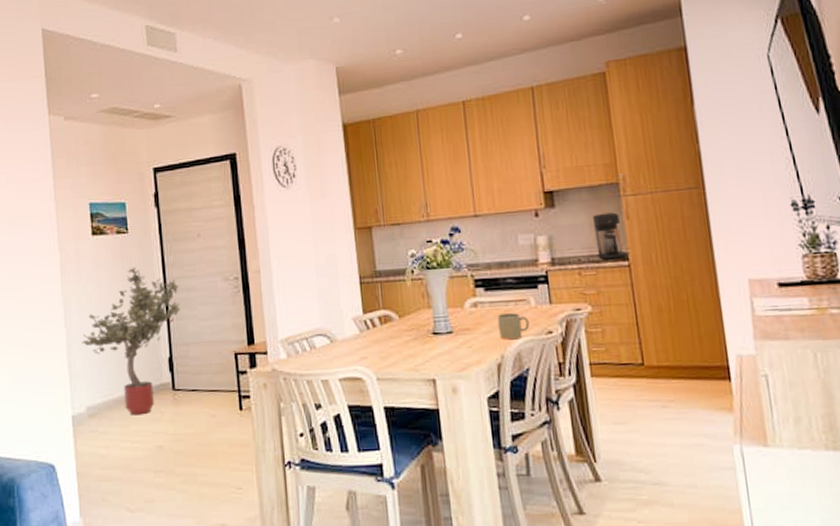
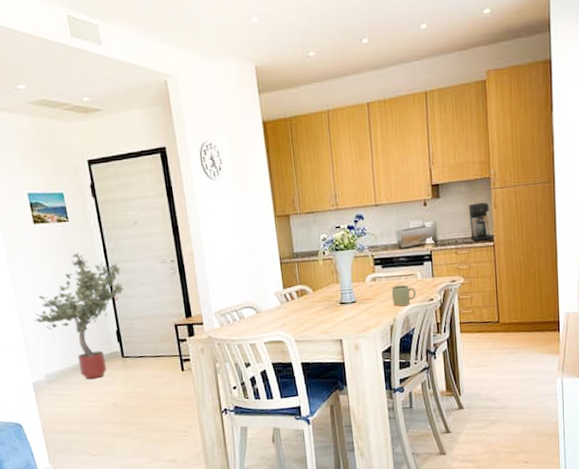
toaster: none [500,238,555,268] -> present [395,224,438,249]

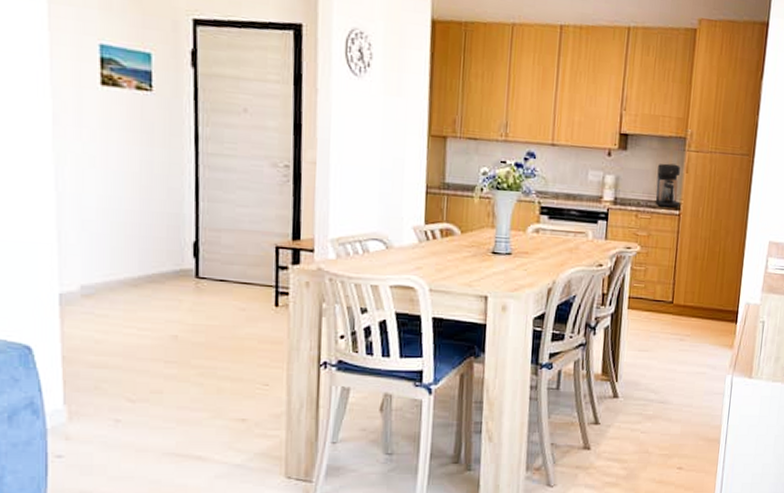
potted tree: present [34,253,124,380] -> none [78,133,215,301]
mug: present [391,285,416,307] -> none [554,242,584,268]
toaster: present [395,224,438,249] -> none [569,177,619,202]

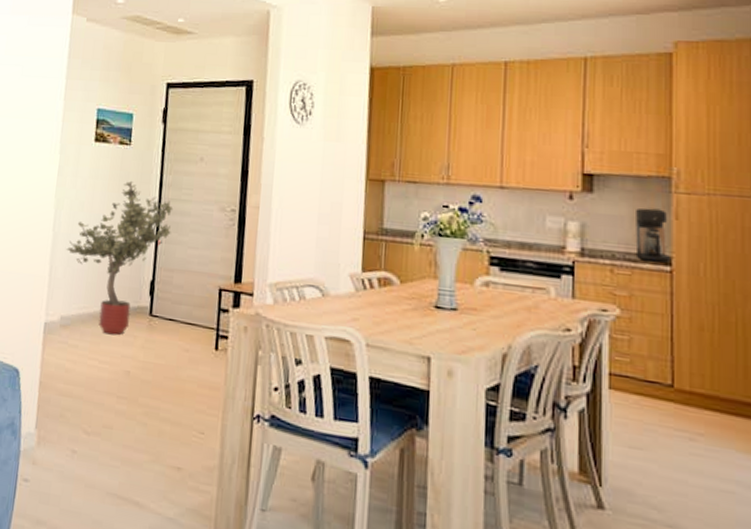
potted tree: none [78,133,215,301] -> present [66,181,174,335]

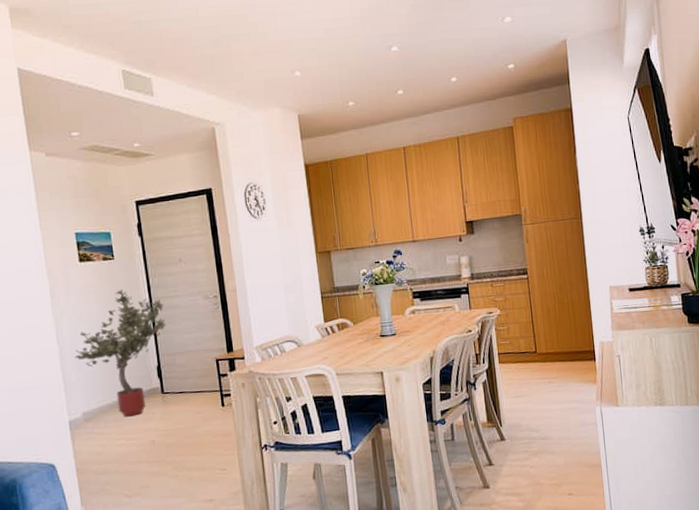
coffee maker: present [635,208,670,263] -> none [502,237,526,274]

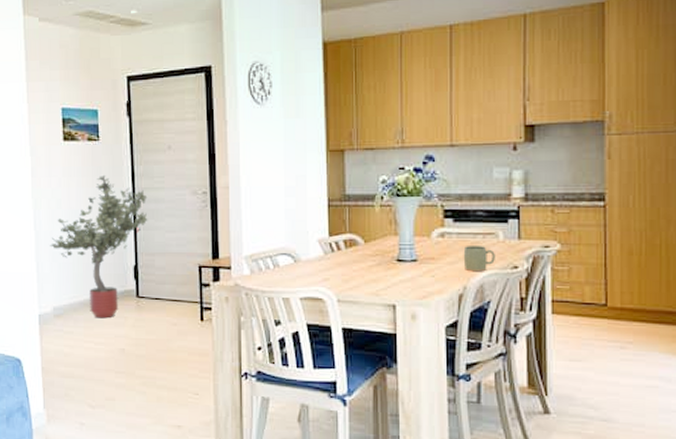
mug: none [430,317,454,339] -> present [463,246,495,272]

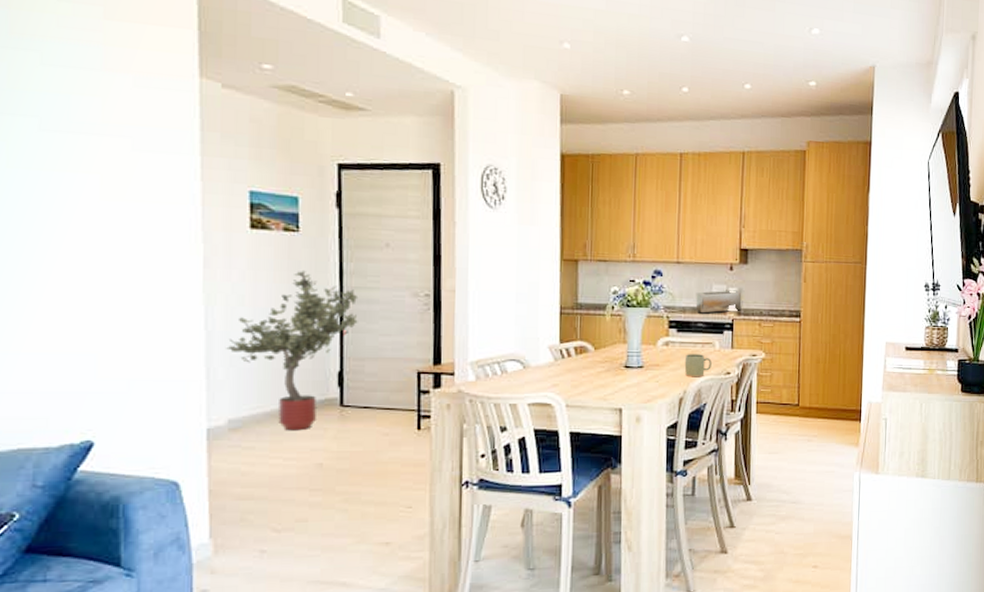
toaster: none [474,172,529,201] -> present [696,290,742,314]

